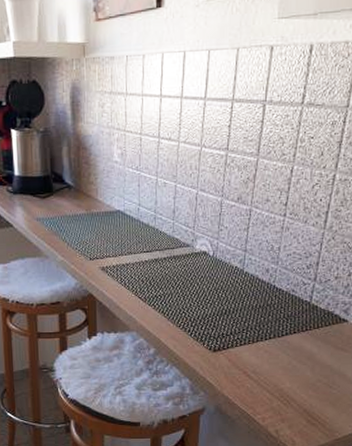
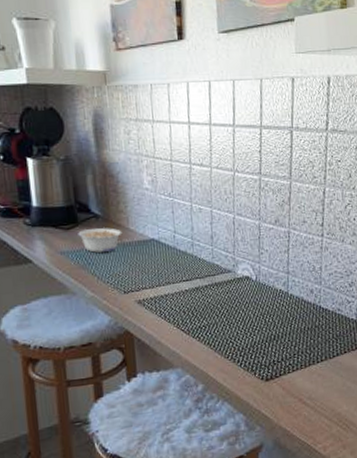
legume: none [52,197,92,222] -> present [78,227,123,253]

